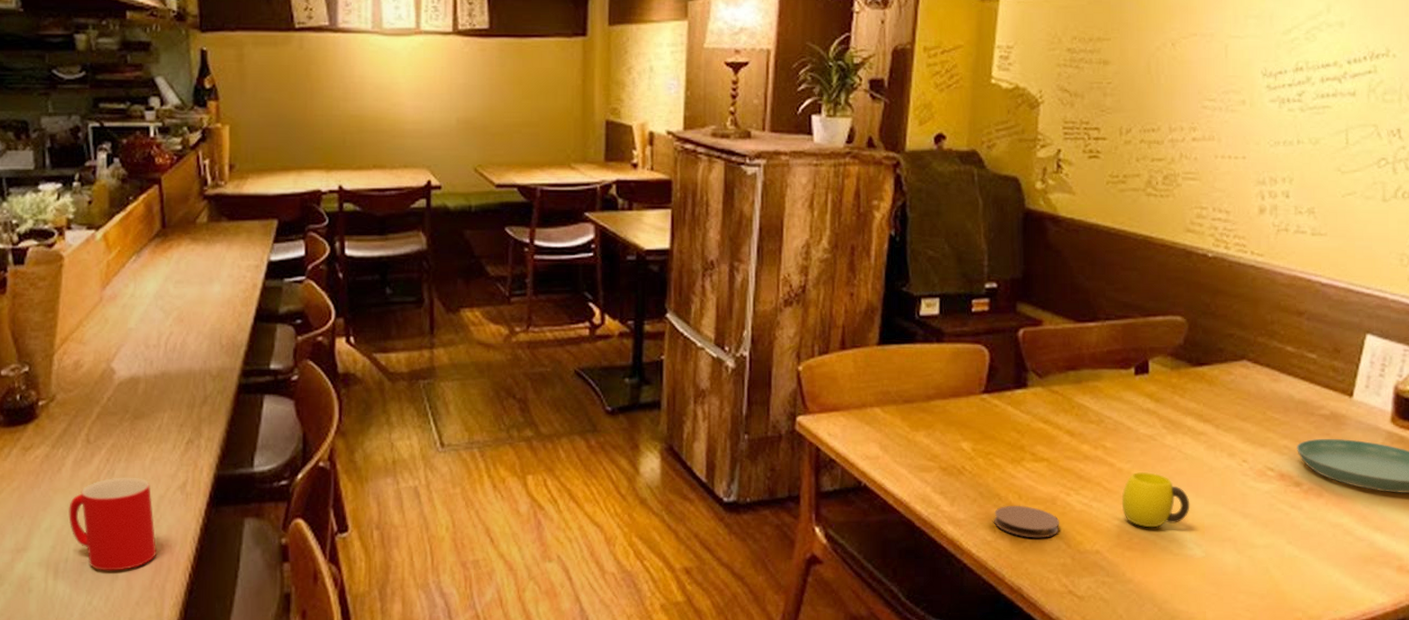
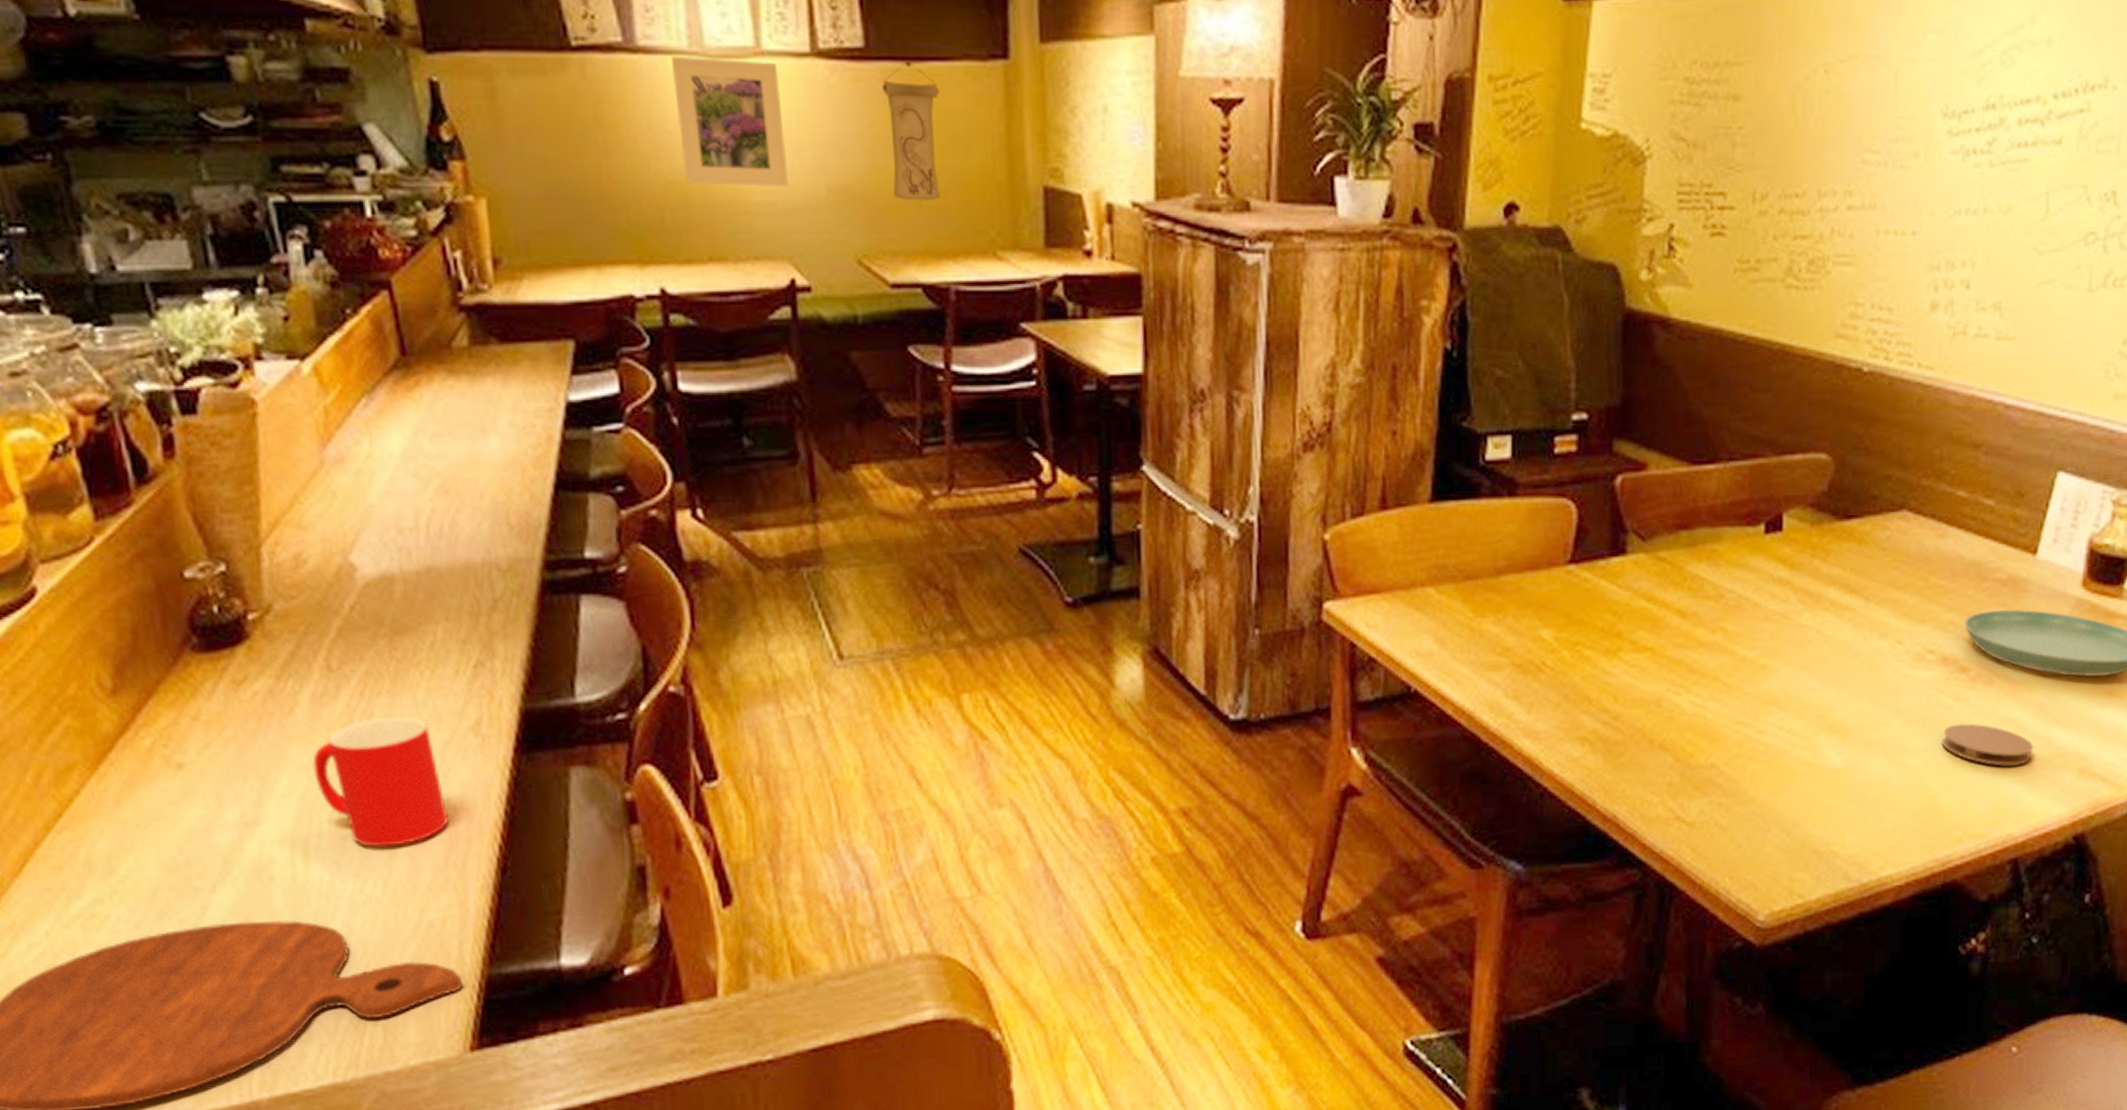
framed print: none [359,35,431,120] -> present [670,57,788,188]
wall scroll: none [500,37,538,129] -> present [883,60,940,201]
coaster: present [994,505,1059,538] -> none [1583,709,1665,752]
cup: present [1121,472,1190,528] -> none [1744,661,1830,733]
coaster: none [1282,526,1359,562] -> present [1941,723,2034,766]

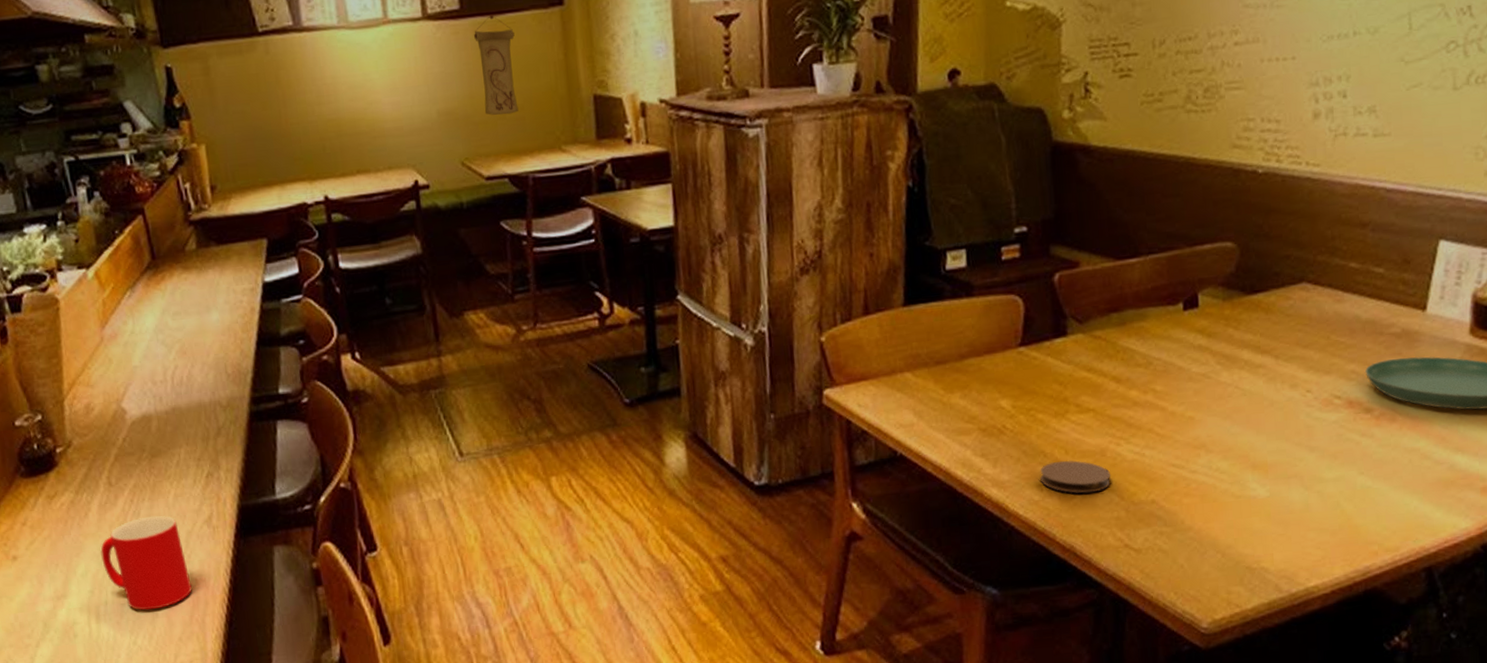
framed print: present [670,57,788,188] -> none [326,27,410,120]
coaster: none [1583,709,1665,752] -> present [1040,460,1110,494]
coaster: present [1941,723,2034,766] -> none [1353,454,1438,489]

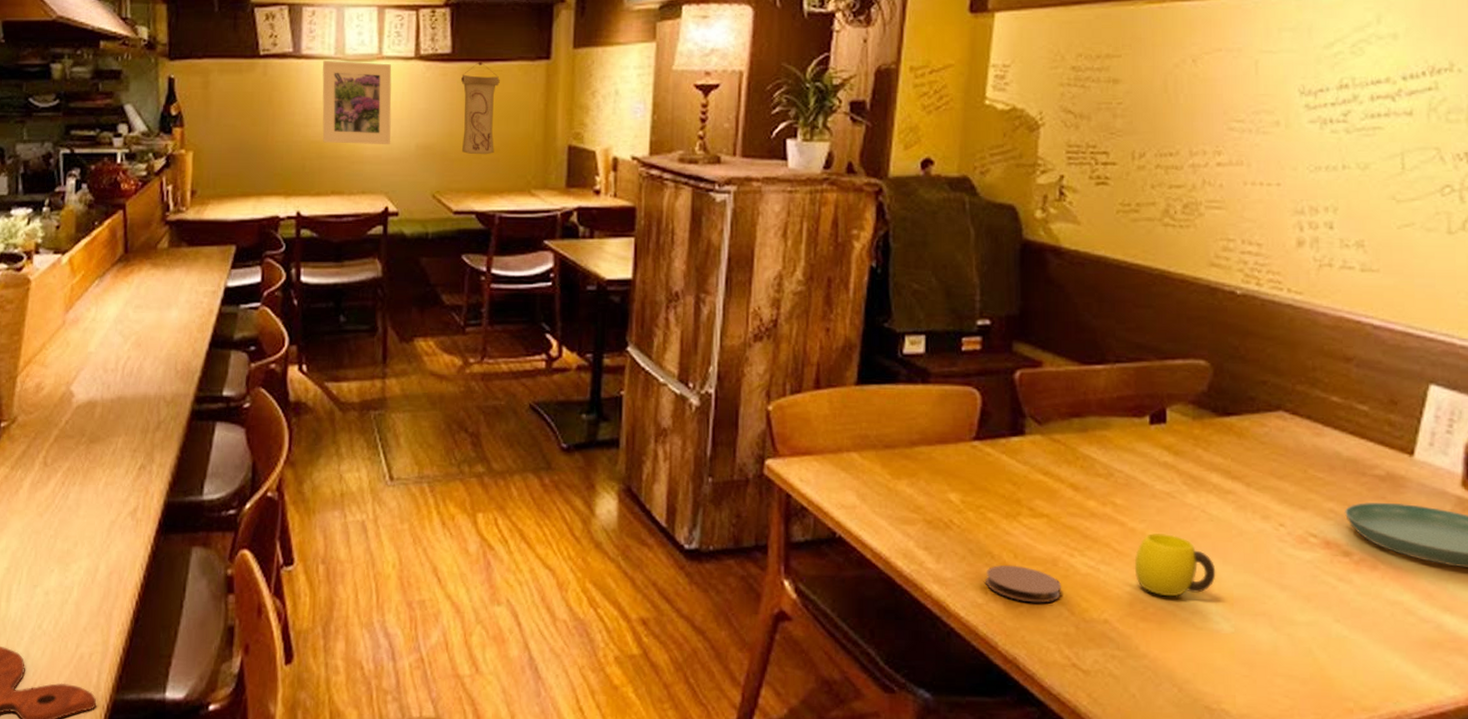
cup: present [101,515,192,611] -> none [23,501,106,596]
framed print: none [326,27,410,120] -> present [322,61,392,145]
cup: none [1176,412,1251,472] -> present [1134,533,1216,597]

